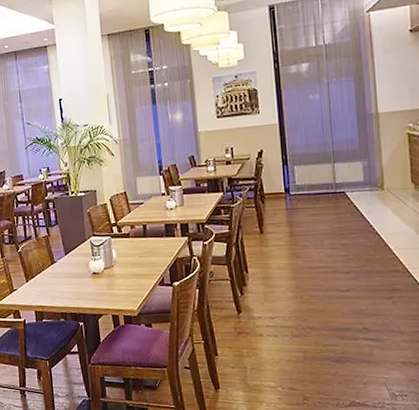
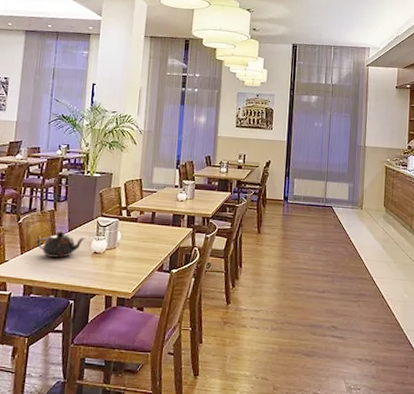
teapot: none [37,255,82,282] -> present [35,231,85,258]

